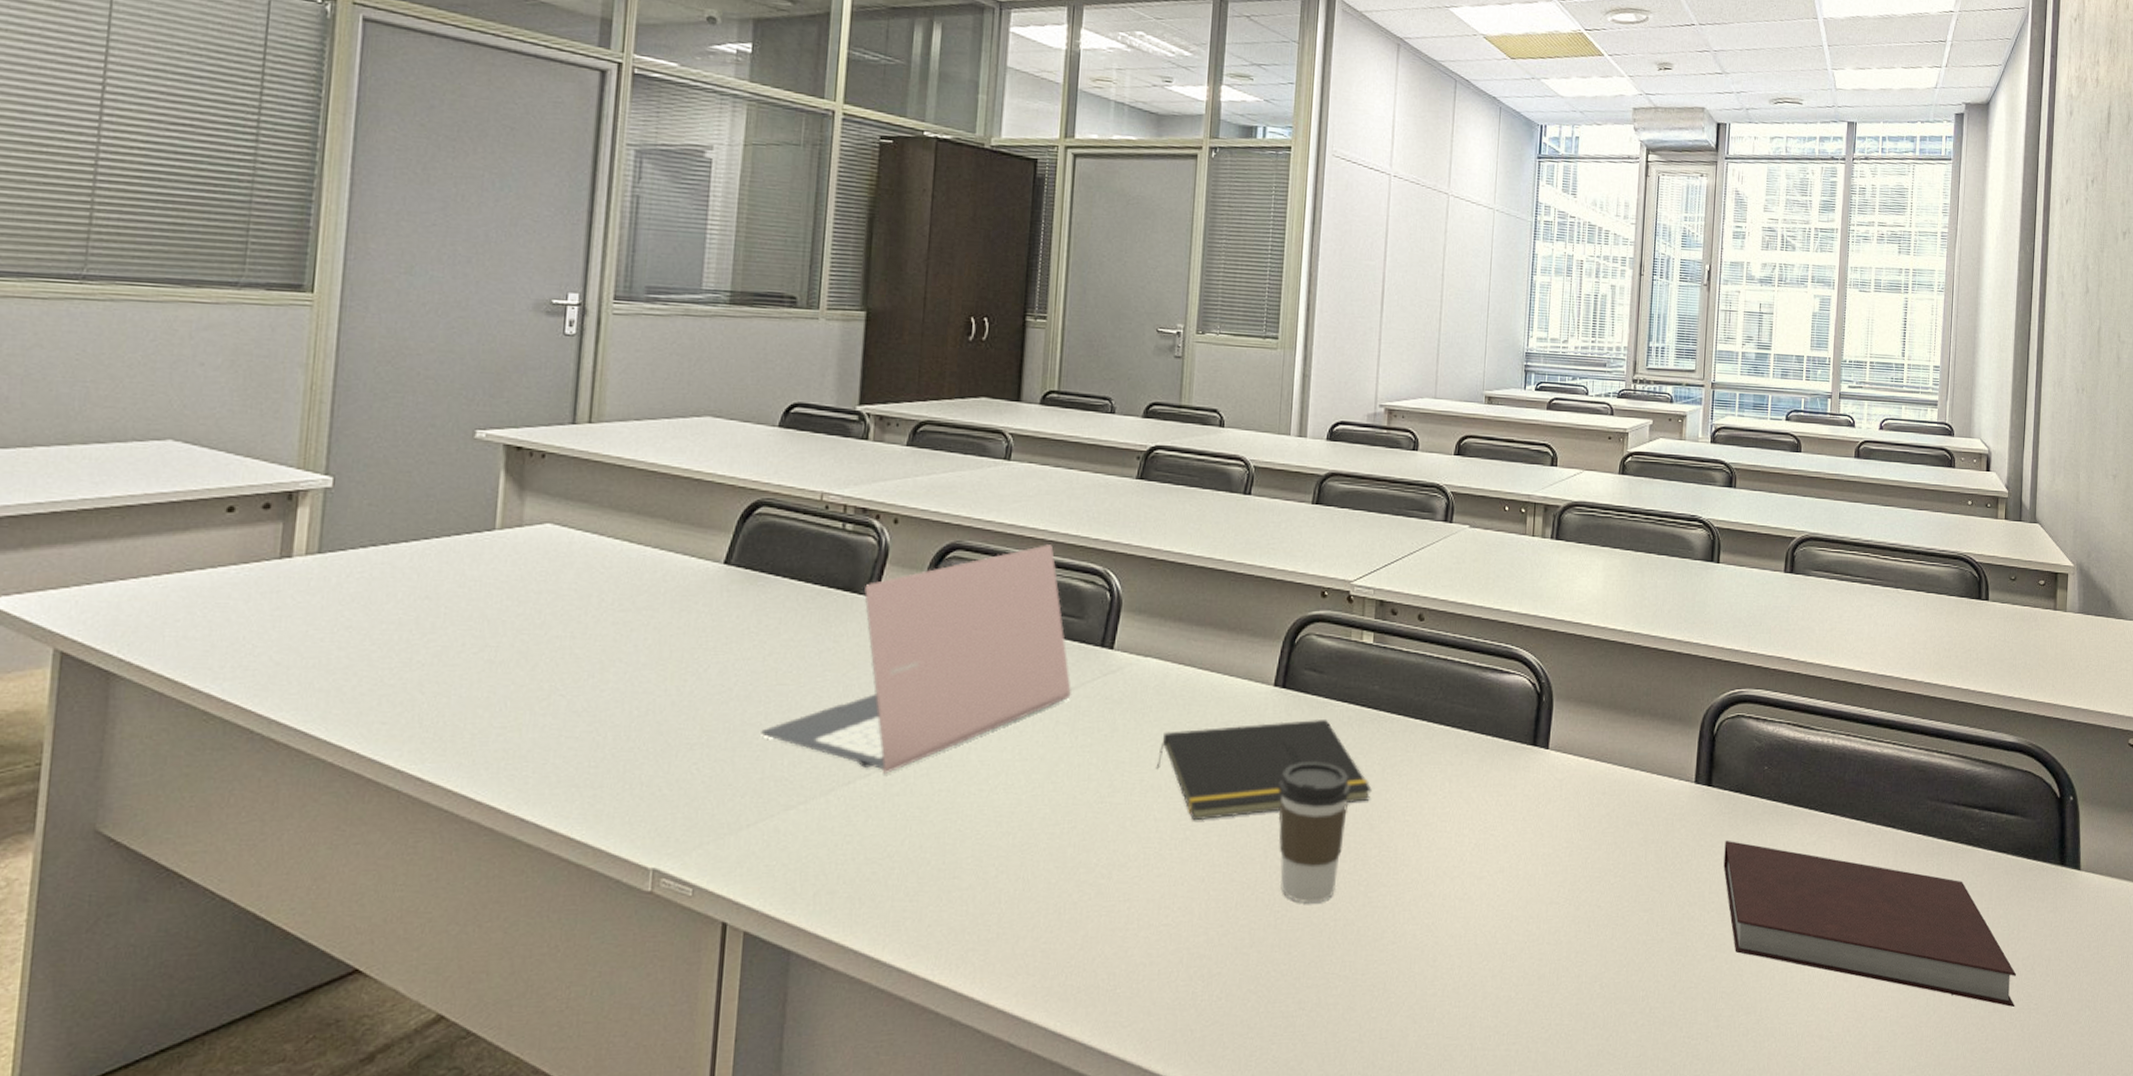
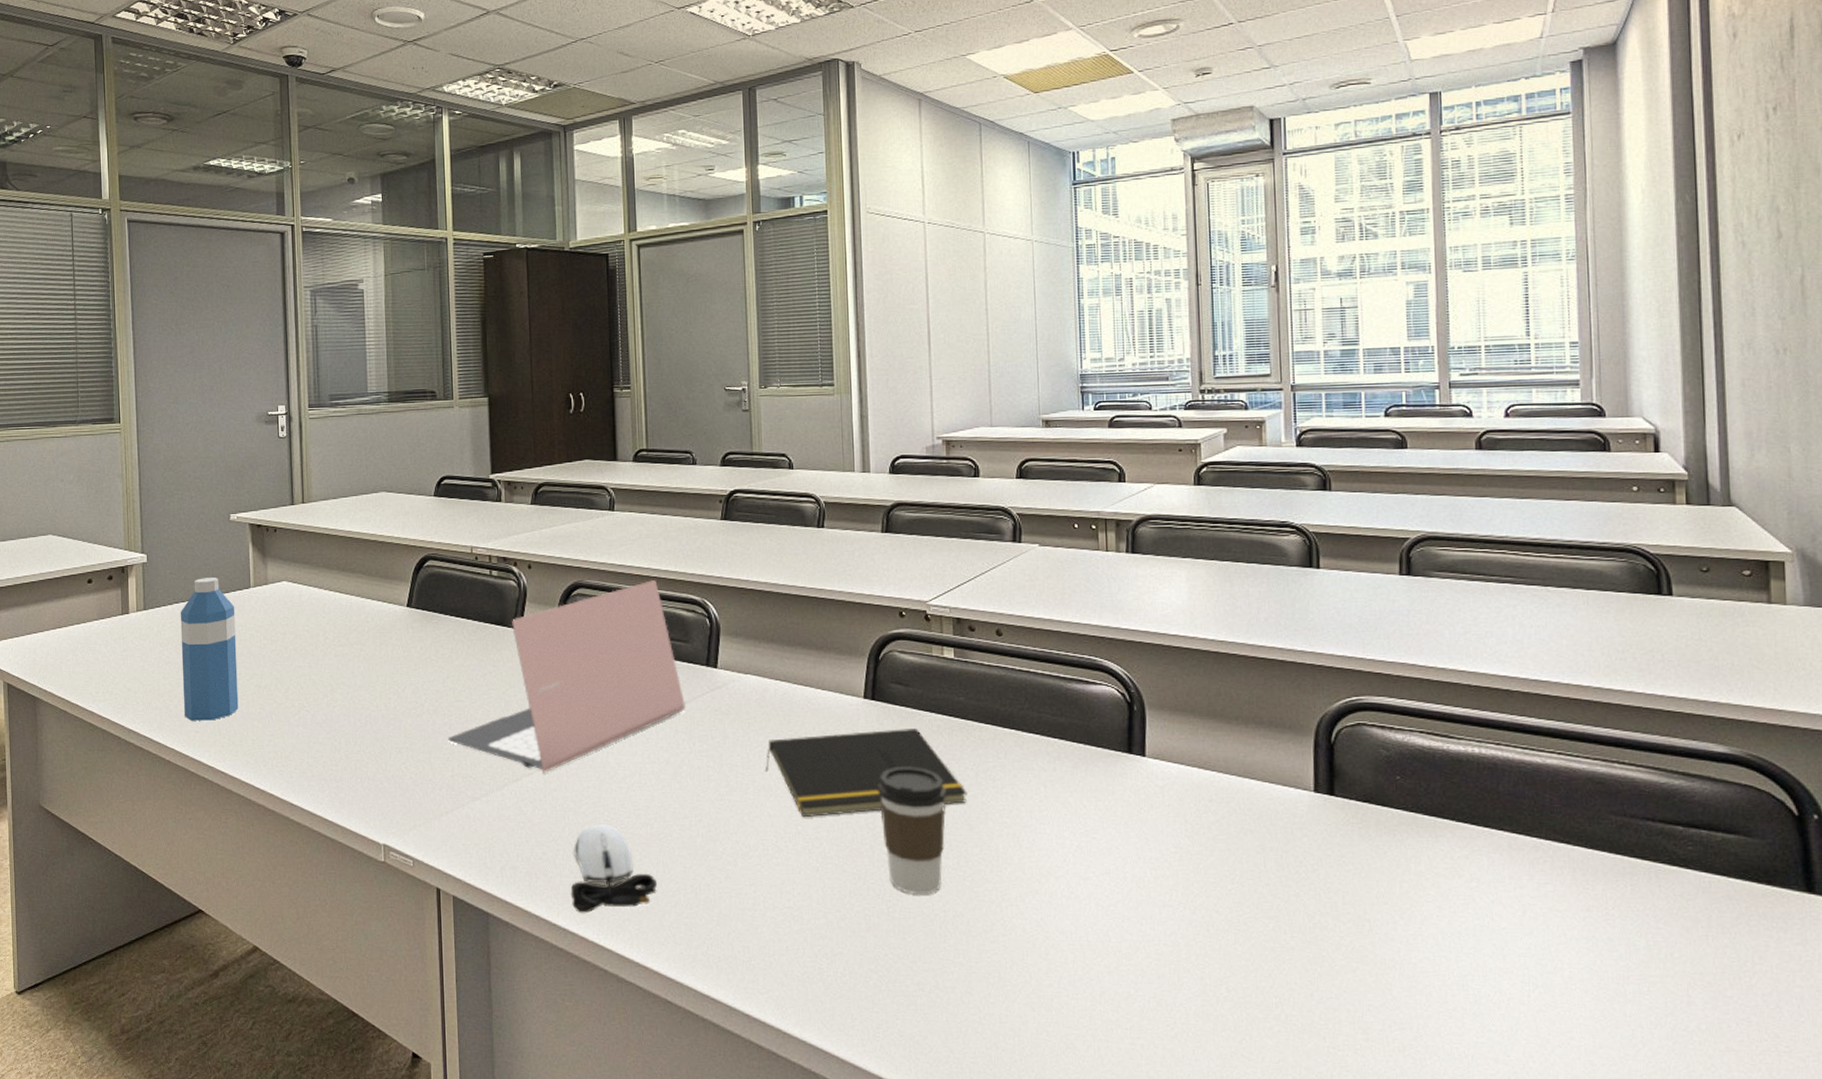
water bottle: none [366,513,468,708] -> present [180,578,239,721]
computer mouse: none [902,835,1013,945] -> present [570,824,657,914]
notebook: present [1723,840,2017,1007] -> none [1356,850,1757,1047]

